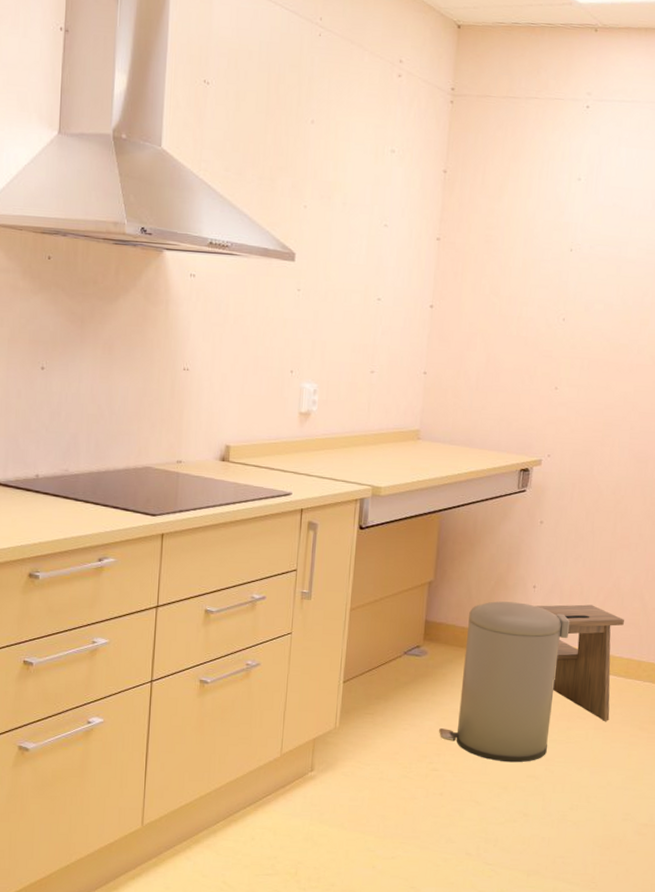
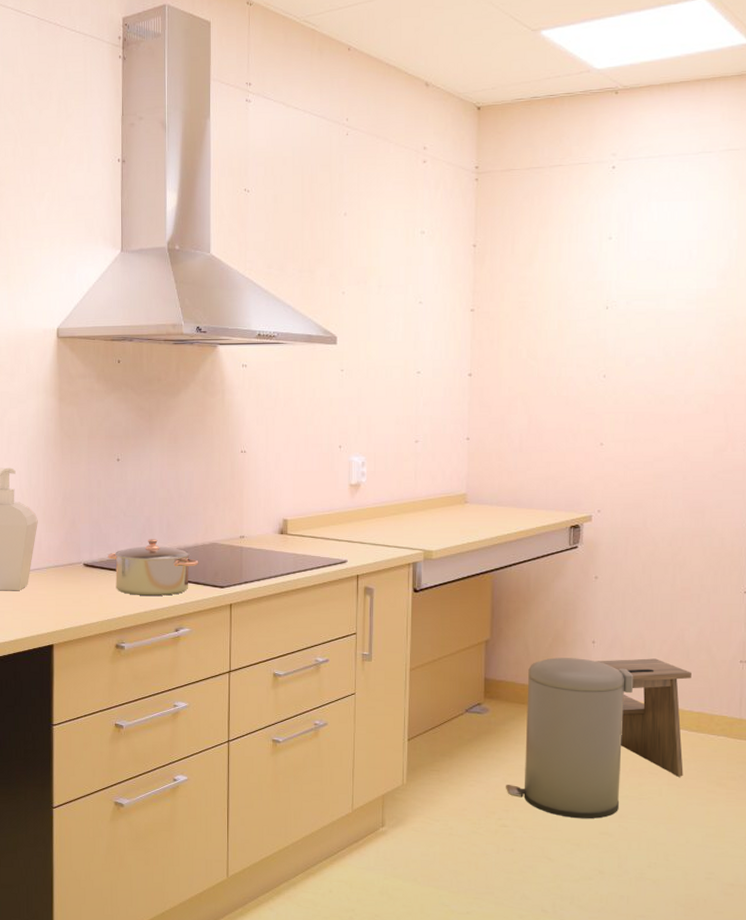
cooking pot: none [24,458,129,522] -> present [108,539,199,596]

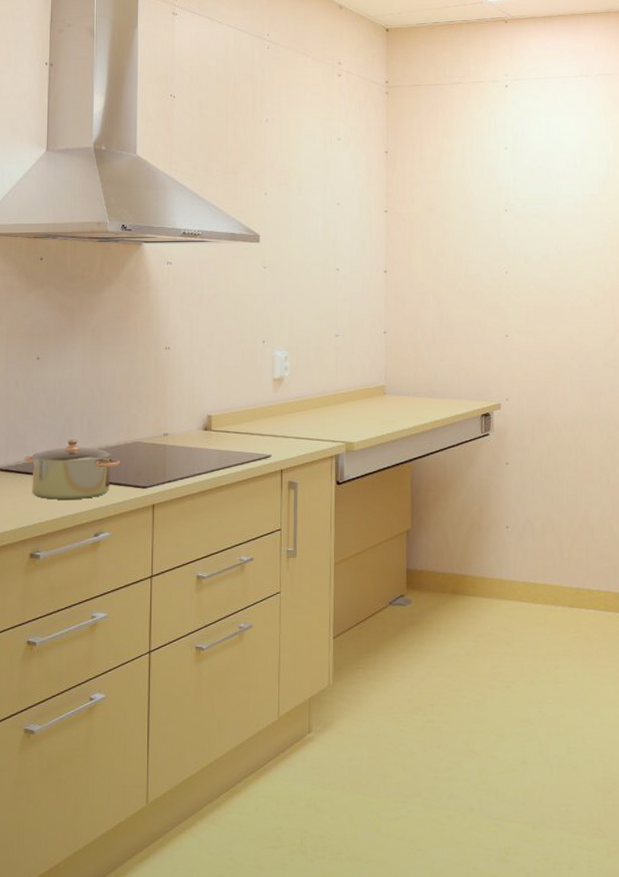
pedal bin: present [506,657,634,819] -> none [430,543,546,707]
step stool: present [595,658,691,777] -> none [510,540,597,657]

